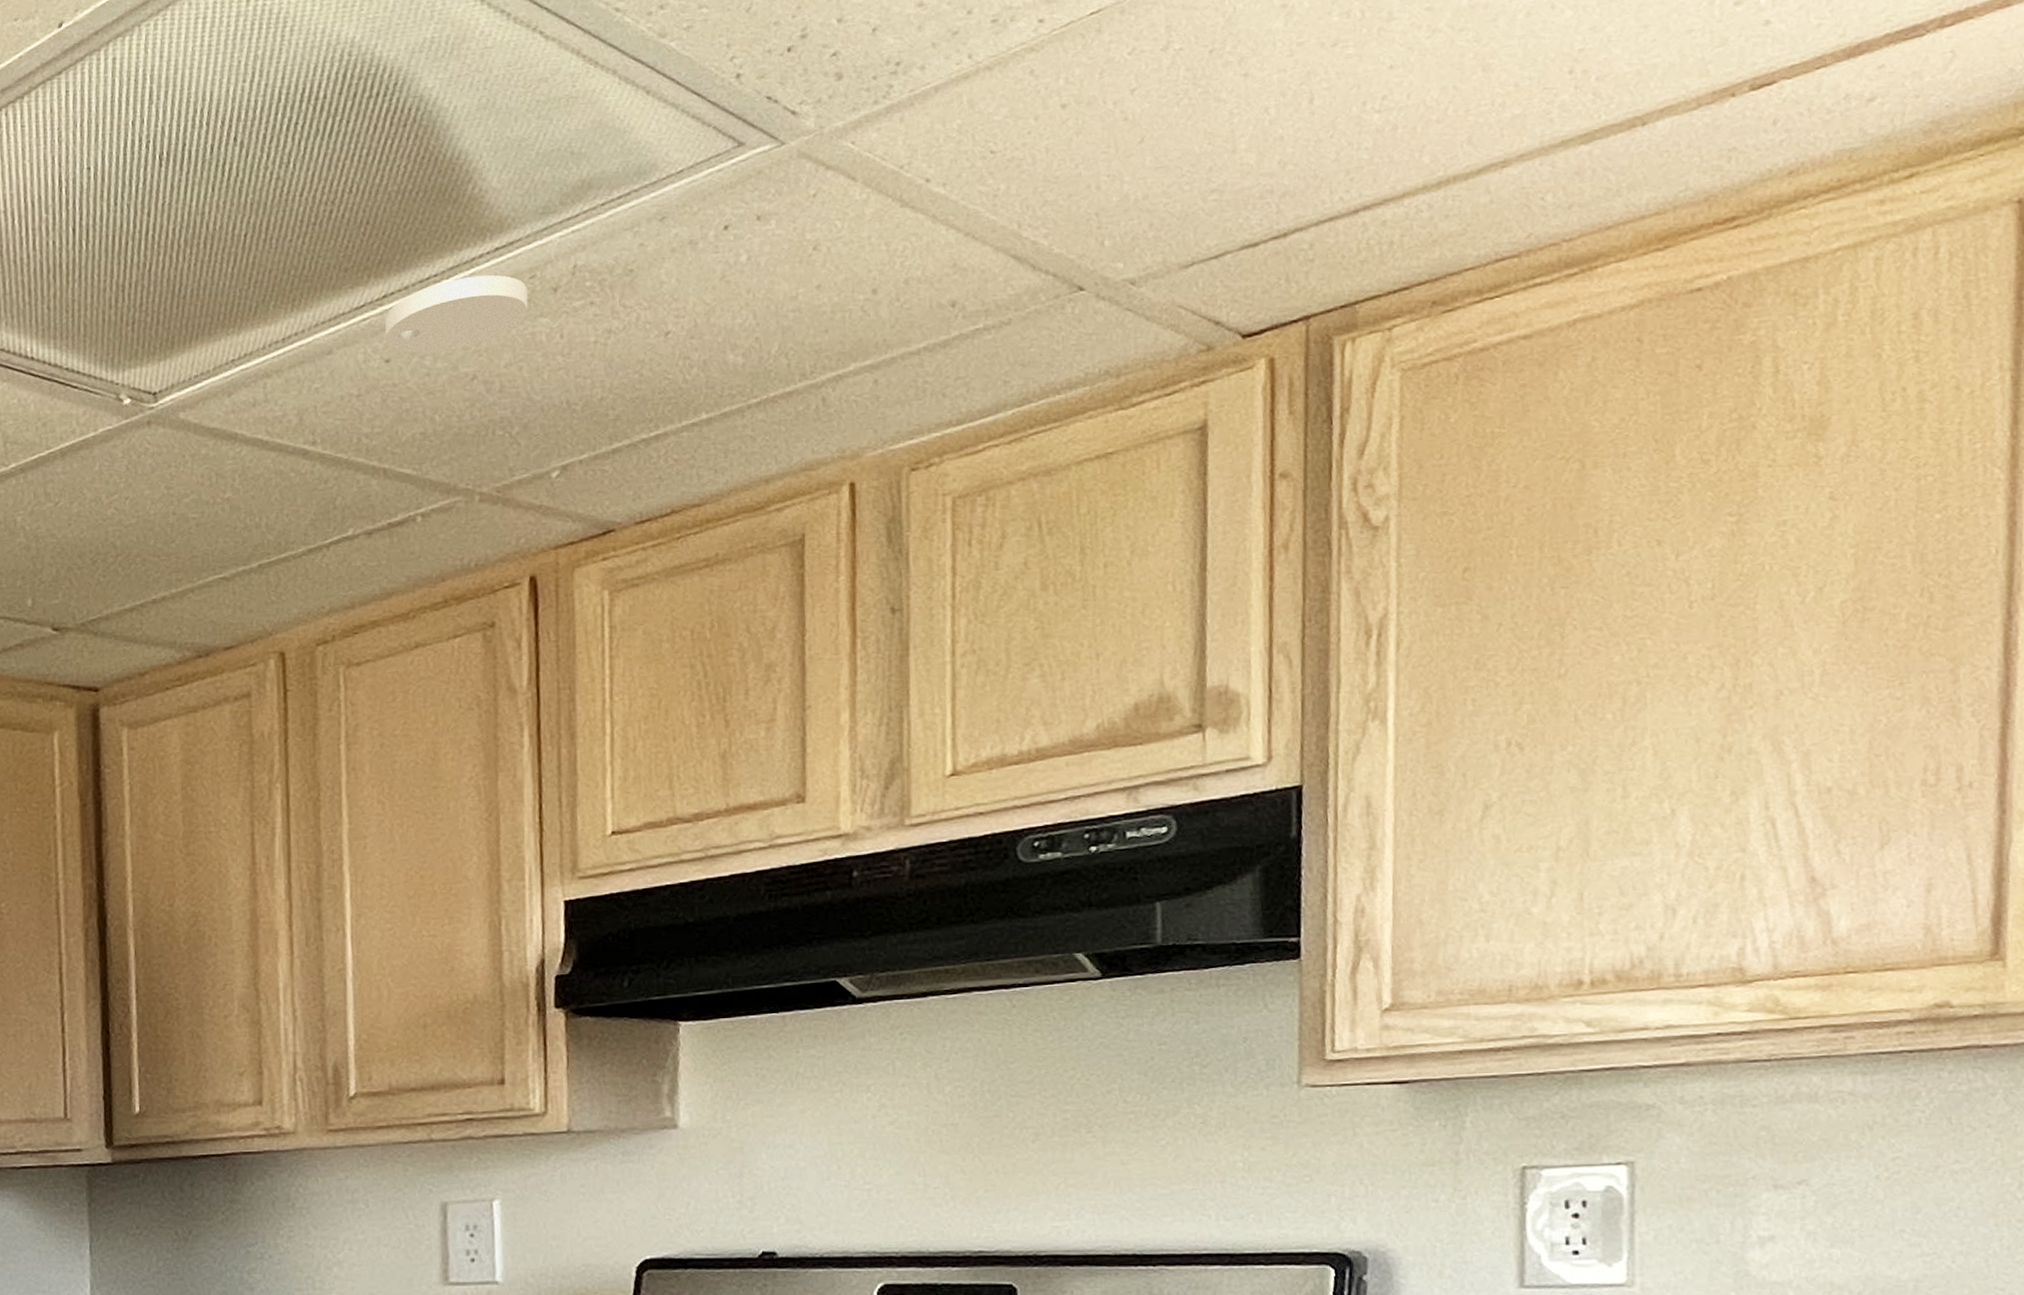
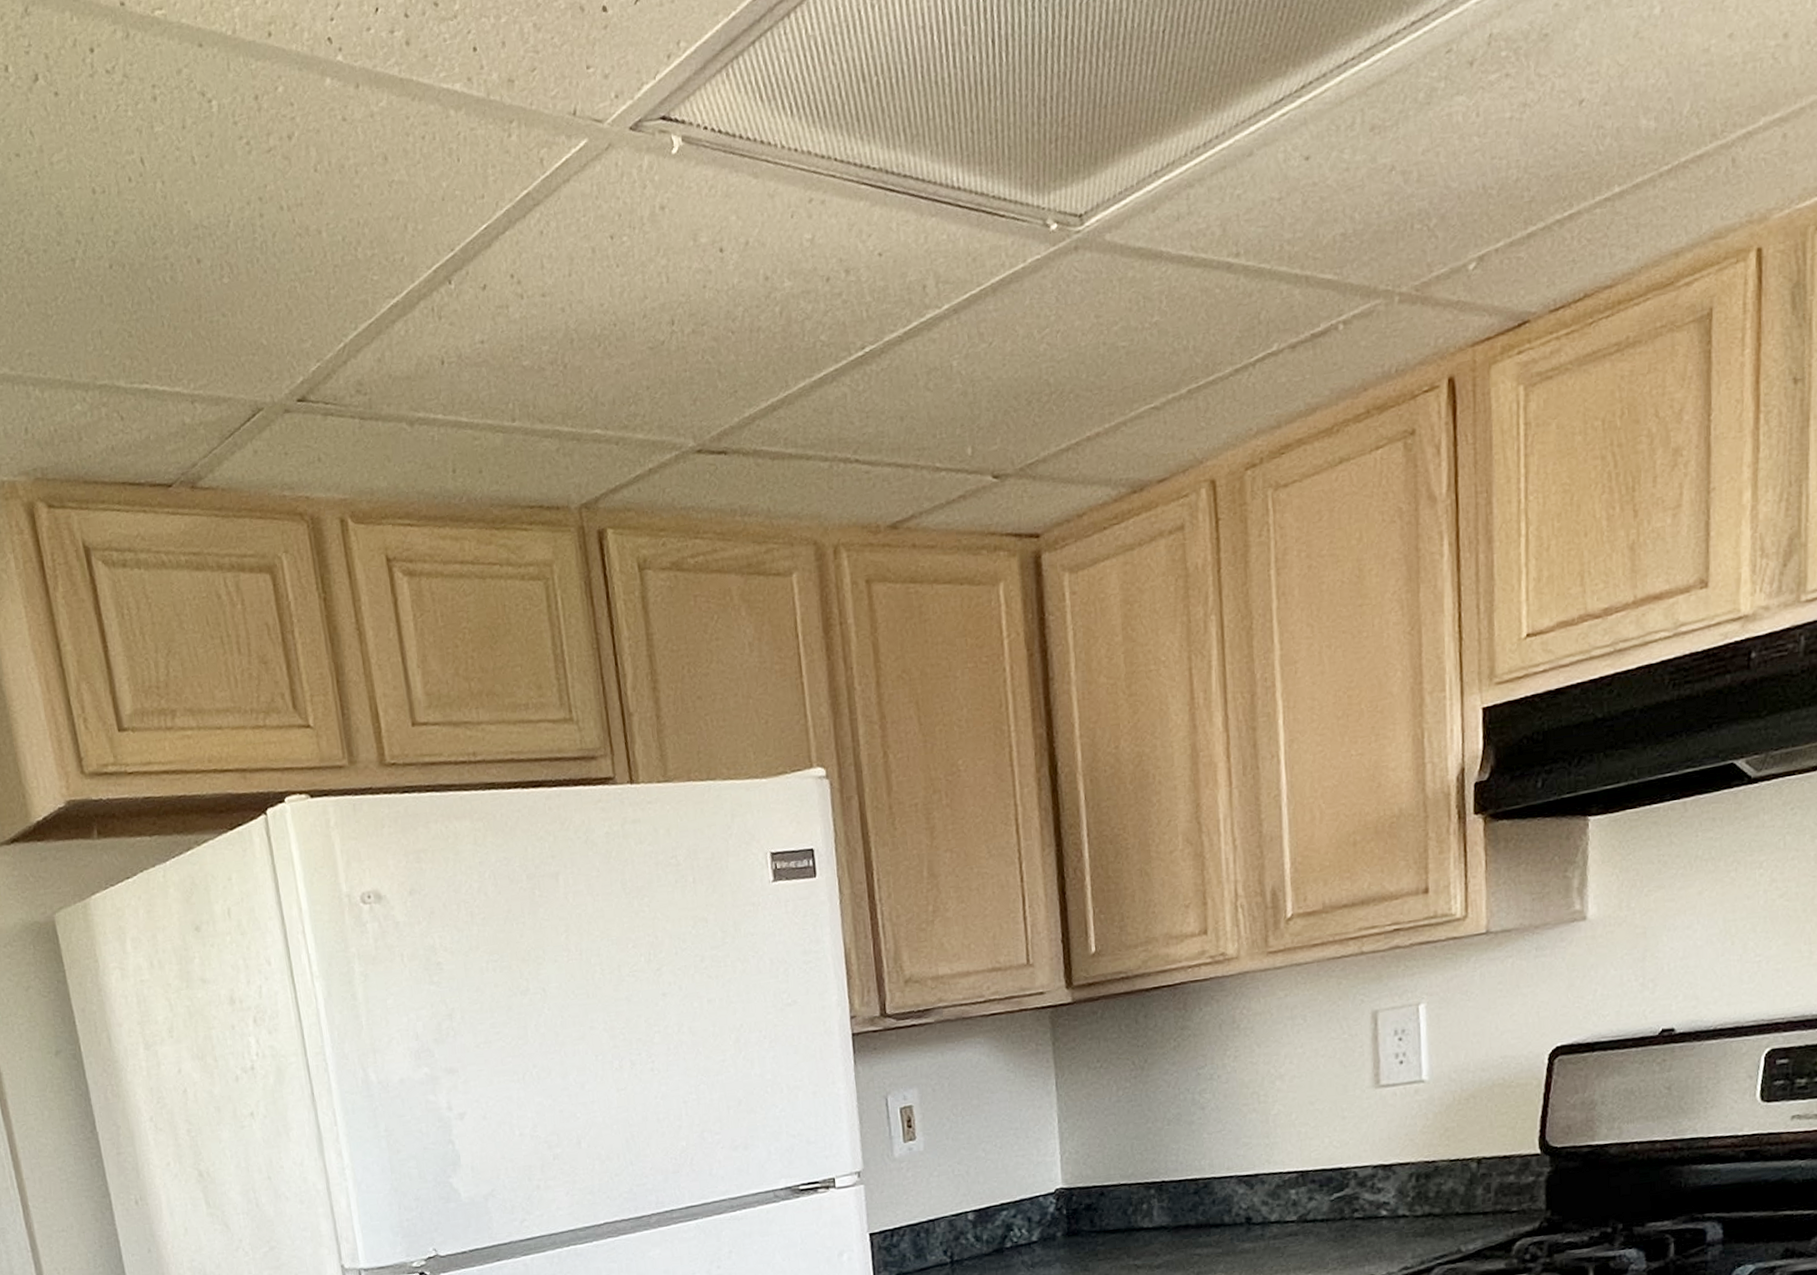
smoke detector: present [384,274,528,354] -> none [1304,52,1445,148]

